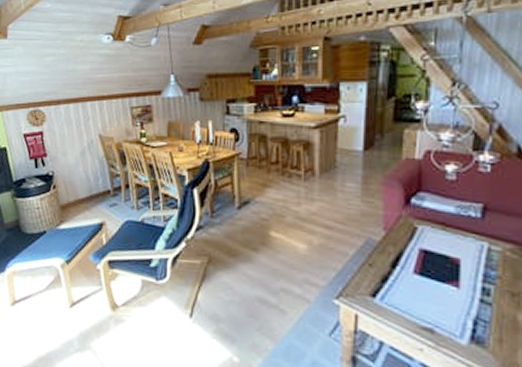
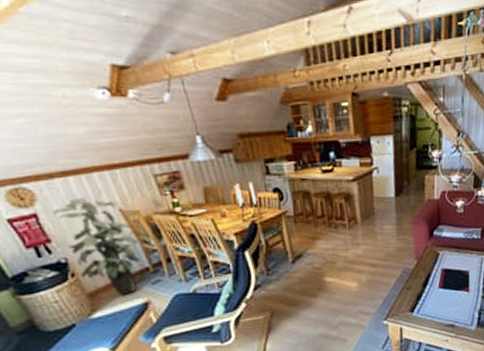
indoor plant: none [54,122,108,213] -> present [53,197,141,296]

